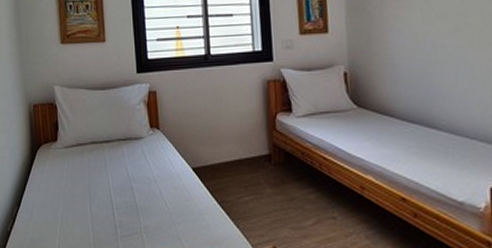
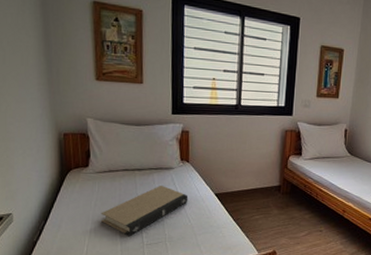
book: none [71,159,163,225] -> present [100,185,189,236]

